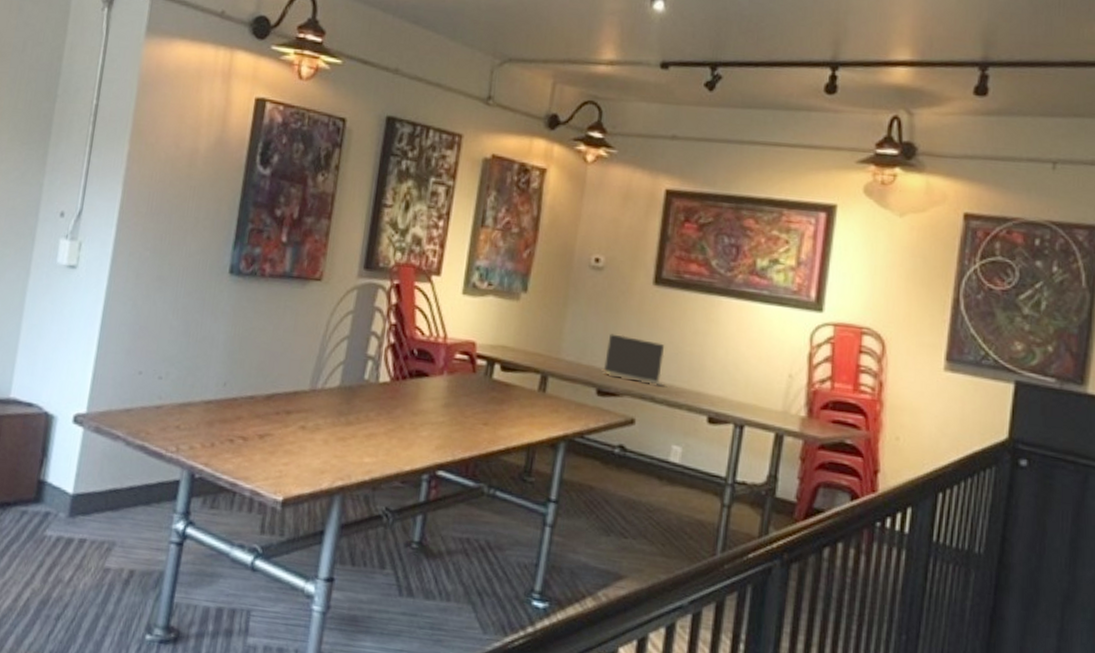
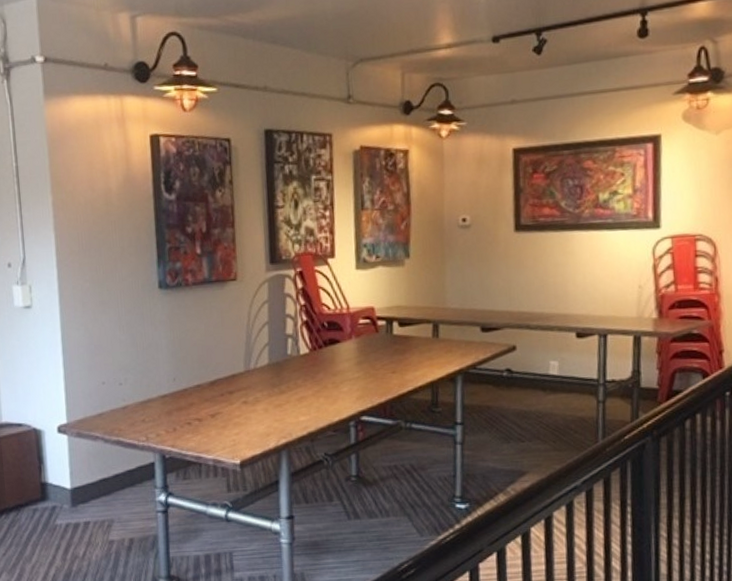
laptop: present [604,333,665,387] -> none [483,278,537,316]

